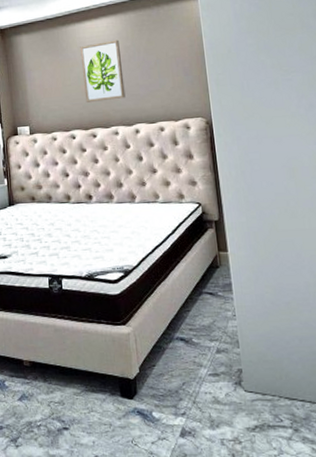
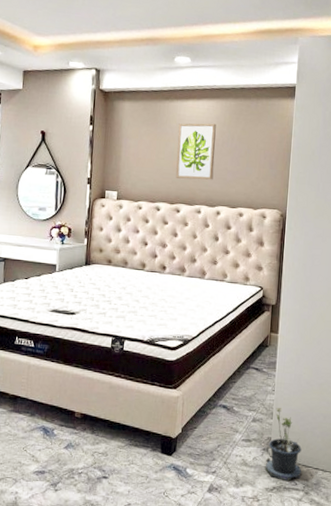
potted plant: none [240,335,286,419] -> present [264,408,302,482]

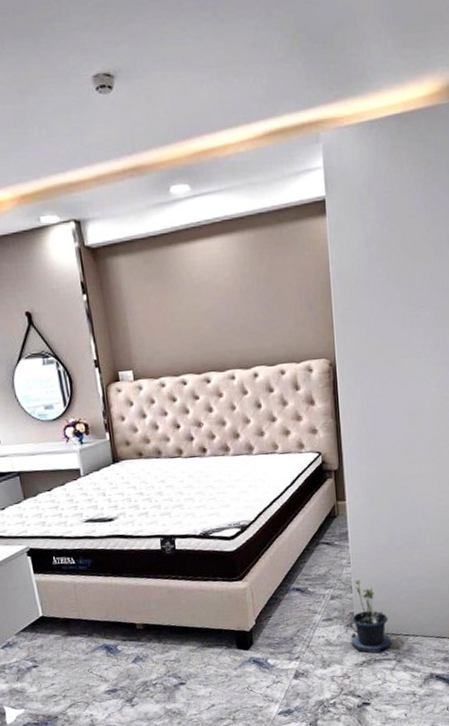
wall art: present [175,123,216,180] -> none [190,265,243,342]

